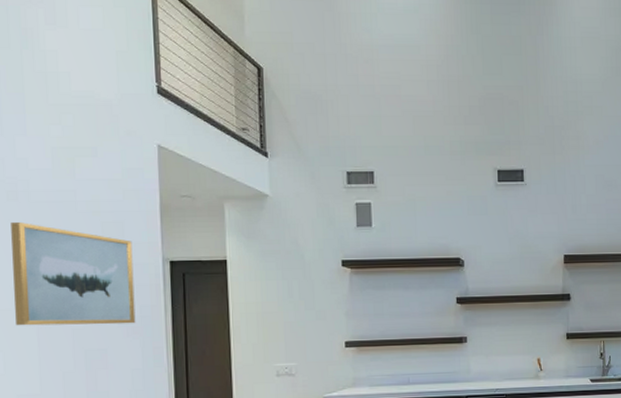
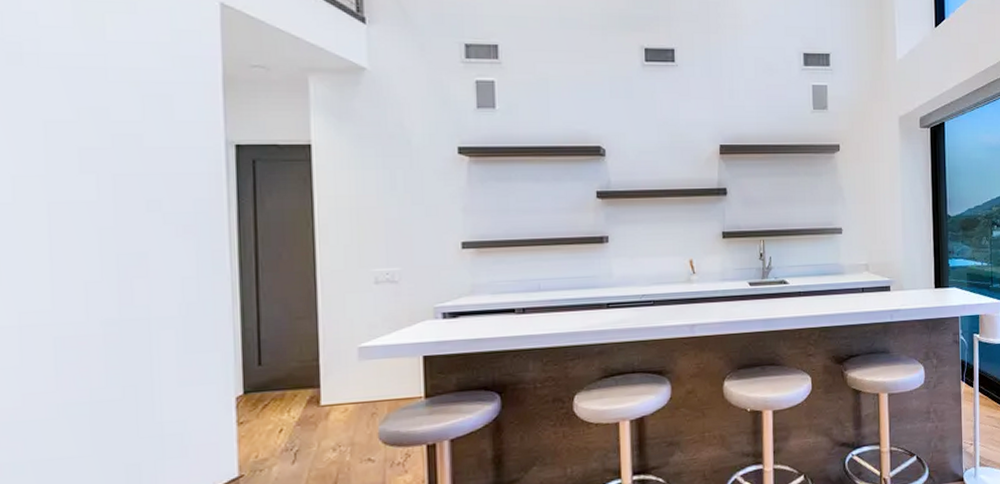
wall art: present [11,221,136,326] -> none [12,91,188,224]

